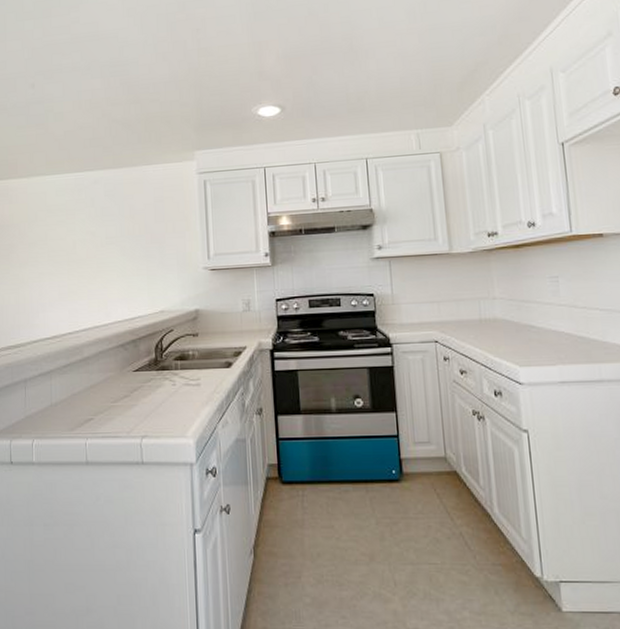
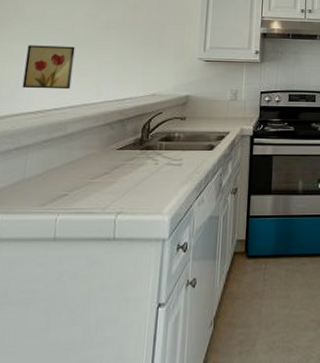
wall art: none [36,267,81,315] -> present [22,45,75,90]

